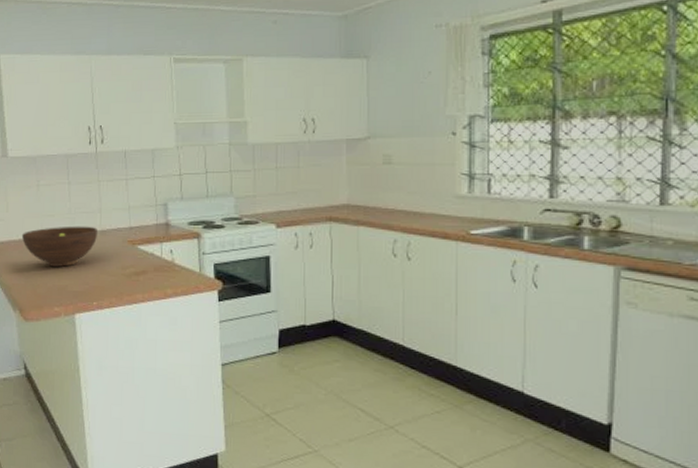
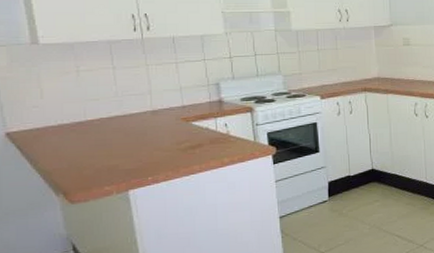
fruit bowl: present [21,226,98,267] -> none [61,107,150,148]

